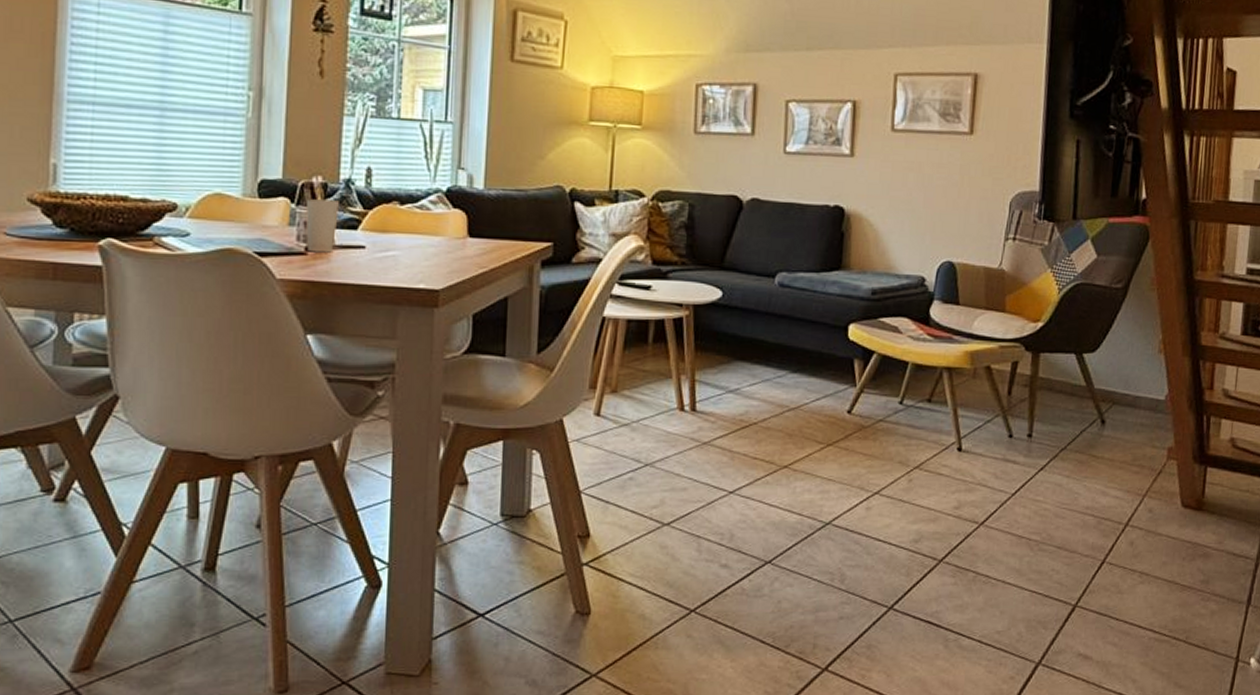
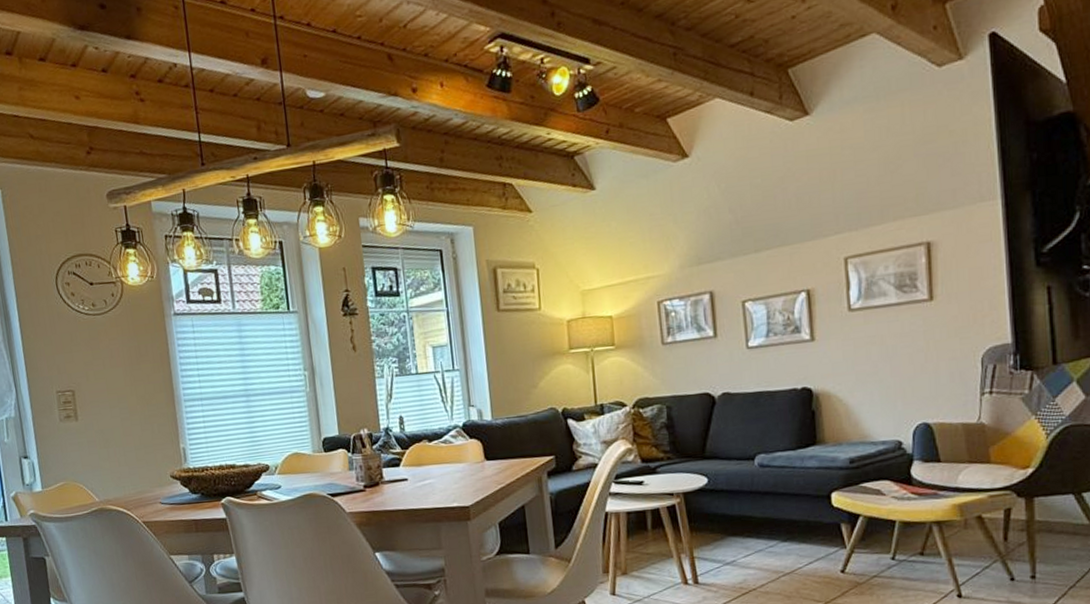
cup: present [306,199,339,253] -> none [359,446,385,489]

